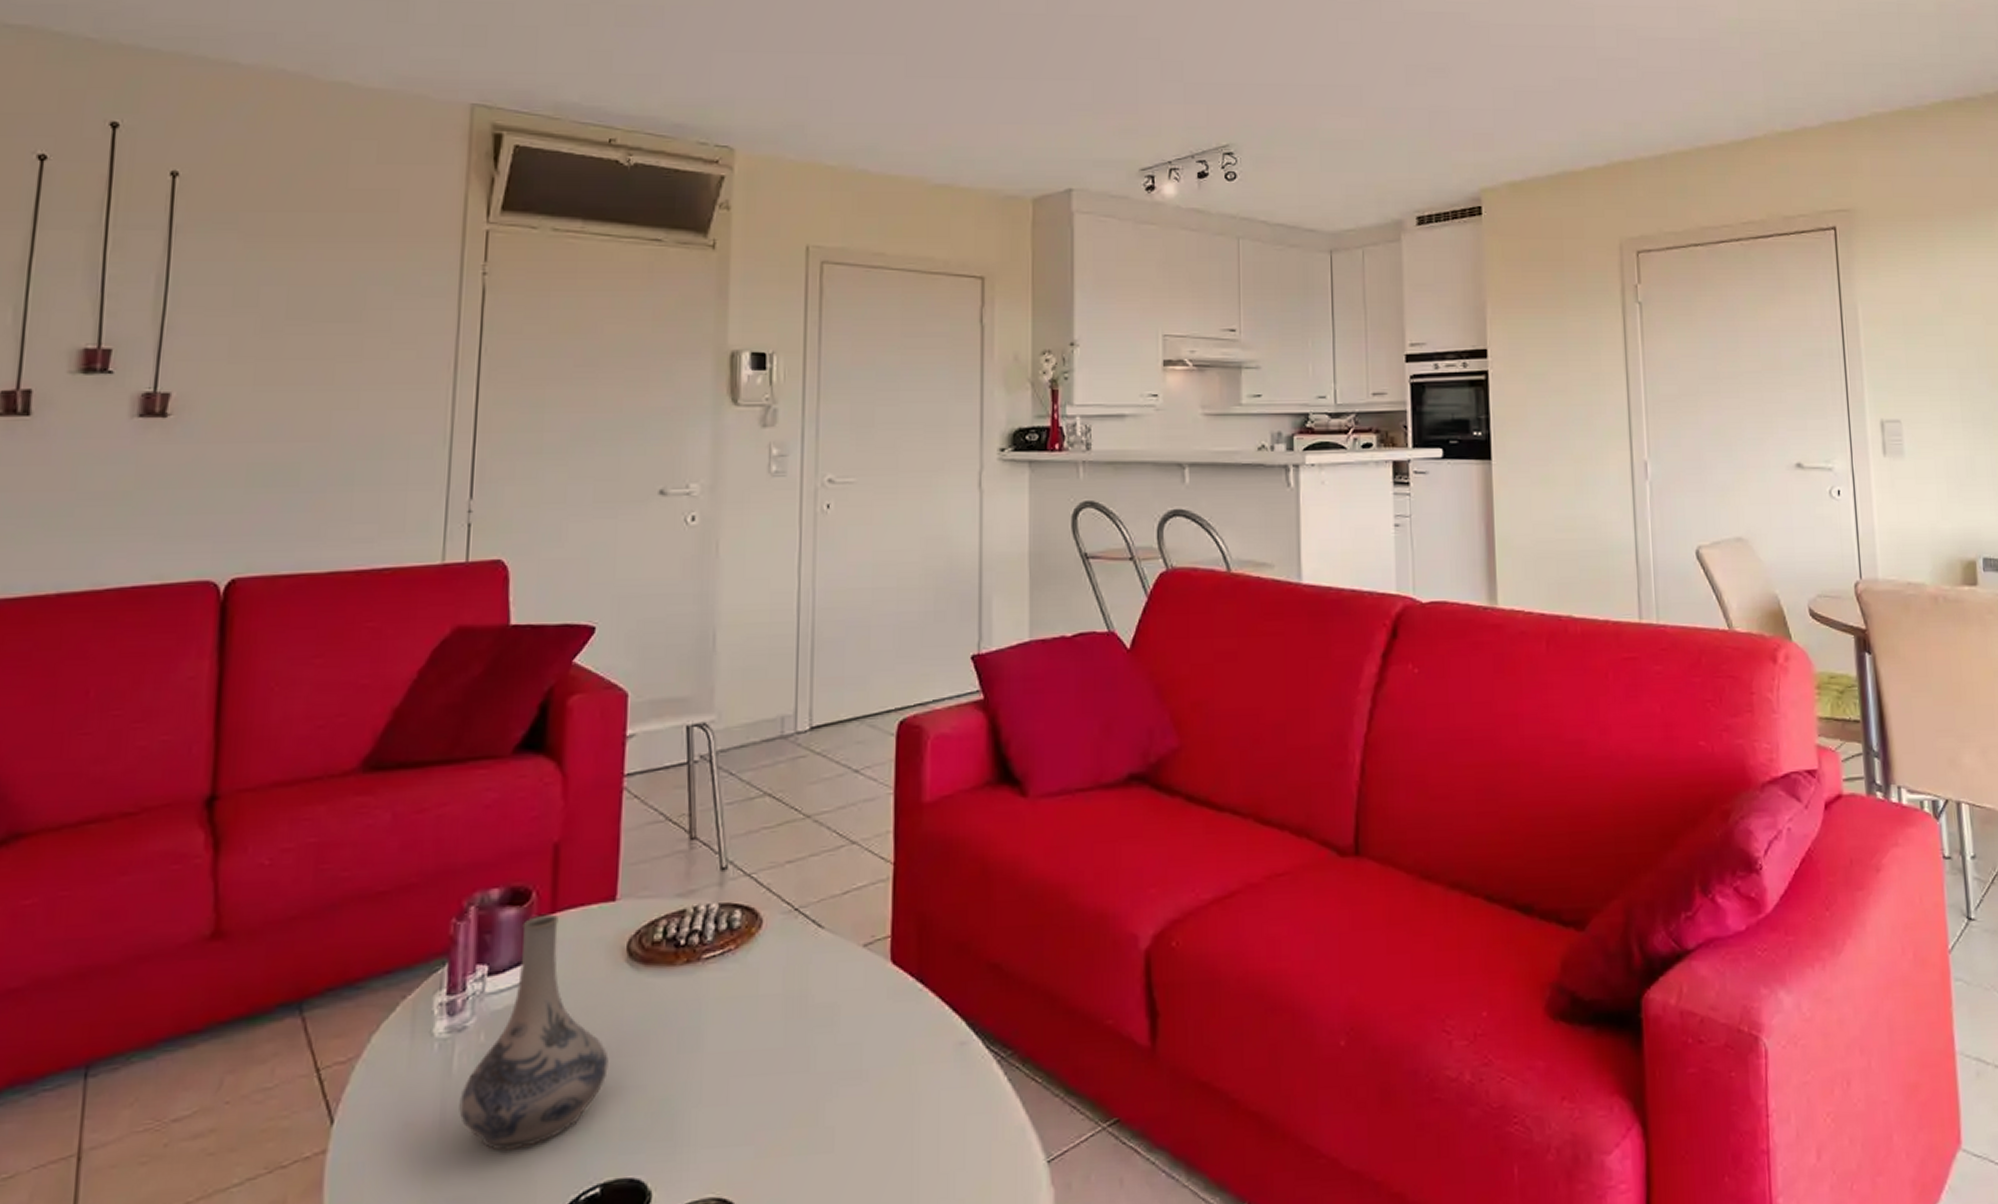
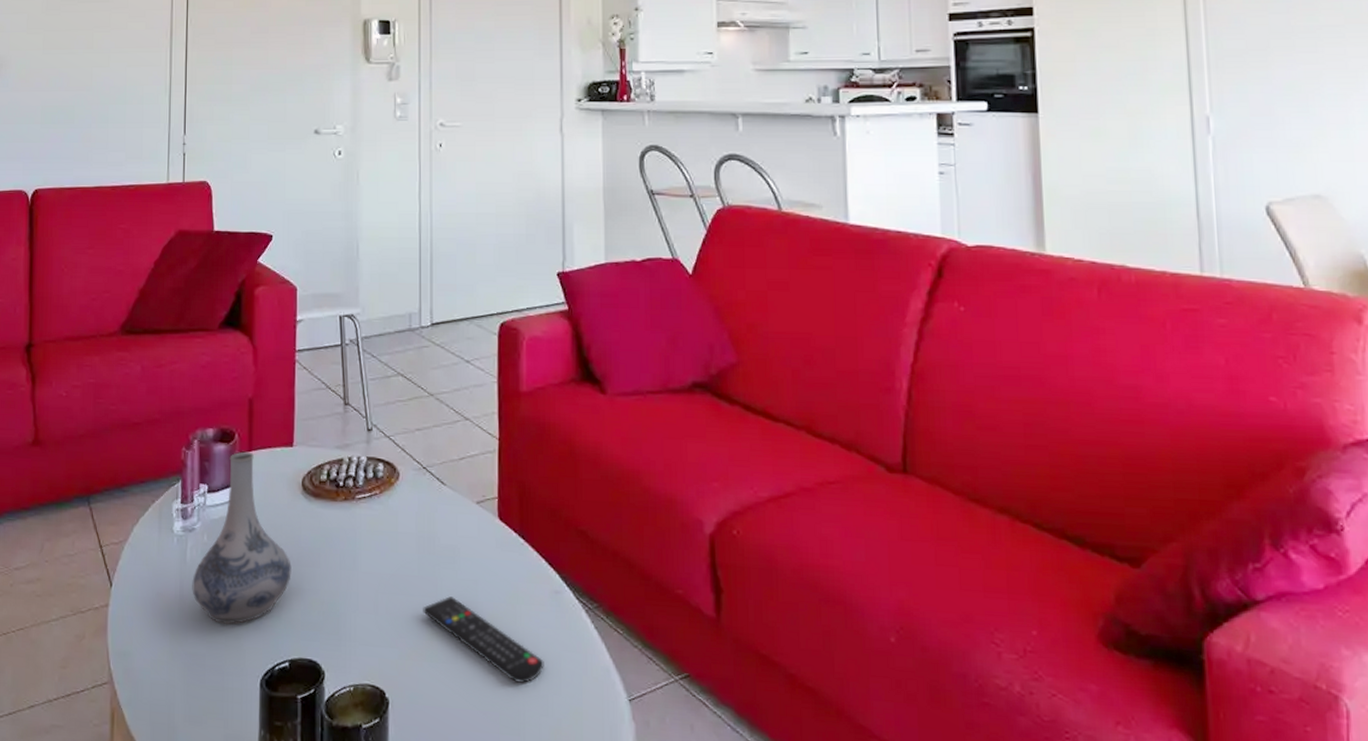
remote control: none [789,1068,945,1163] -> present [423,596,544,683]

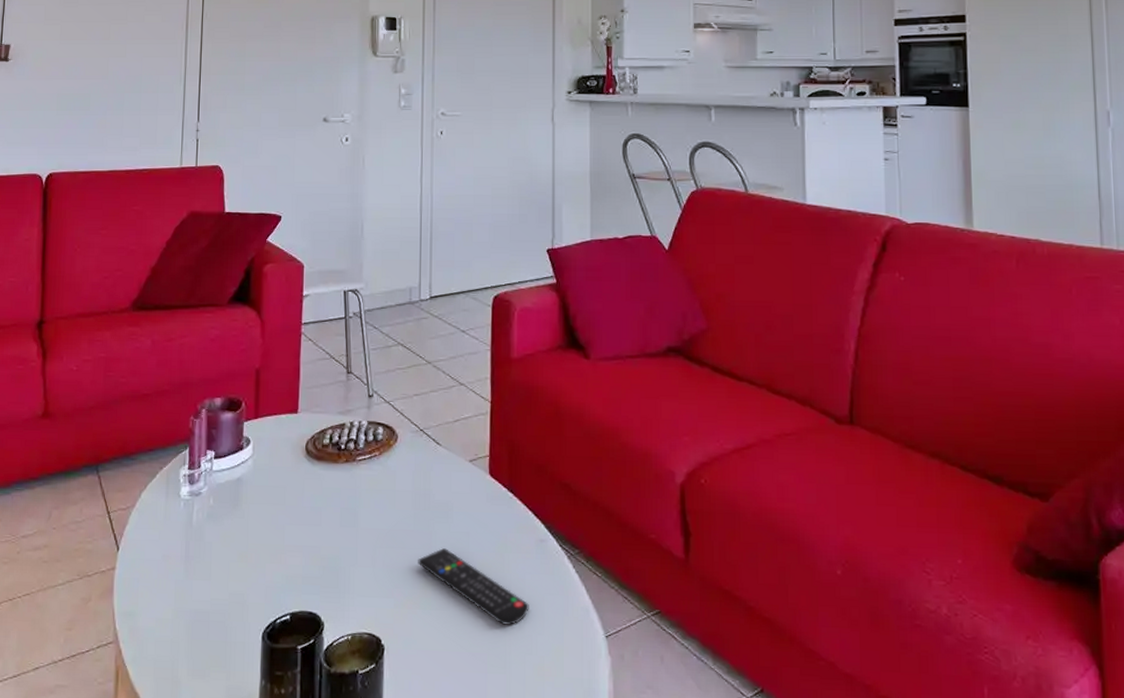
decorative vase: present [192,451,292,624] -> none [197,419,294,582]

